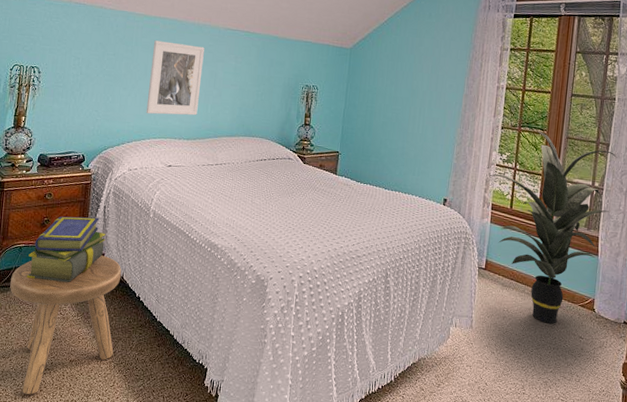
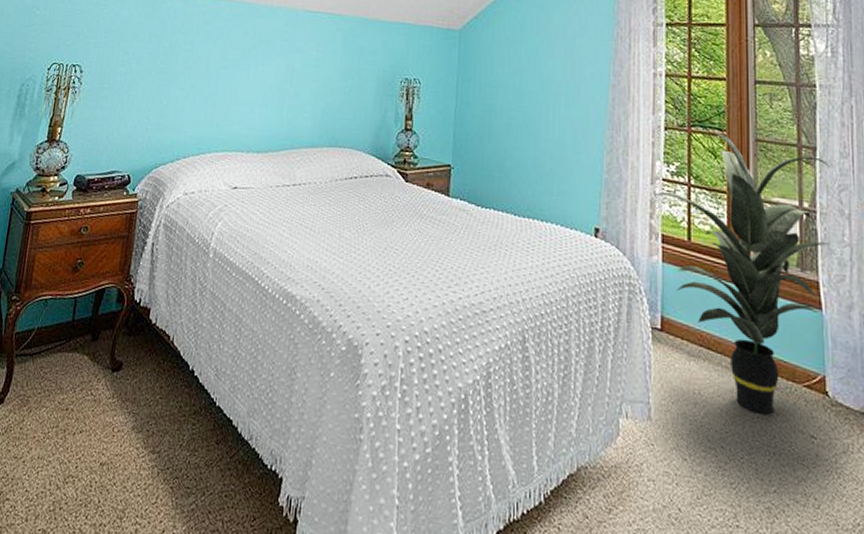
stool: present [10,255,122,395] -> none [29,310,172,514]
stack of books: present [26,216,106,283] -> none [51,257,154,350]
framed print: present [146,40,205,116] -> none [207,28,279,121]

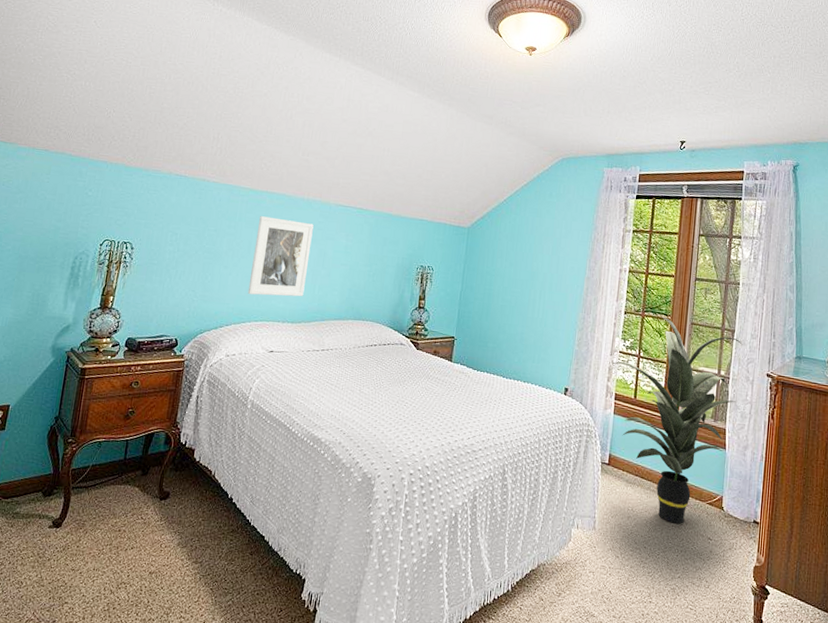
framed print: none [207,28,279,121] -> present [247,216,314,297]

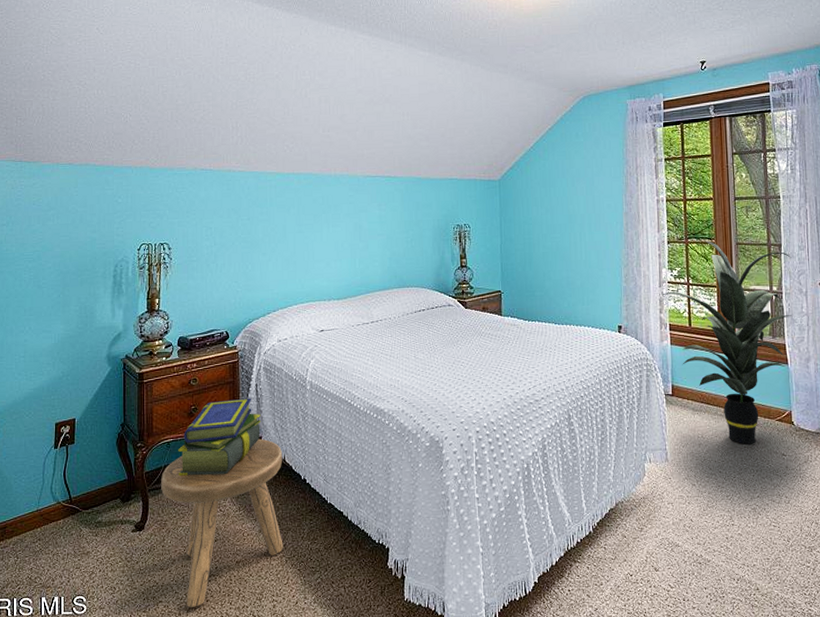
stool: none [85,451,214,613] -> present [161,438,284,607]
stack of books: none [105,407,198,483] -> present [178,398,262,476]
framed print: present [247,216,314,297] -> none [289,198,346,277]

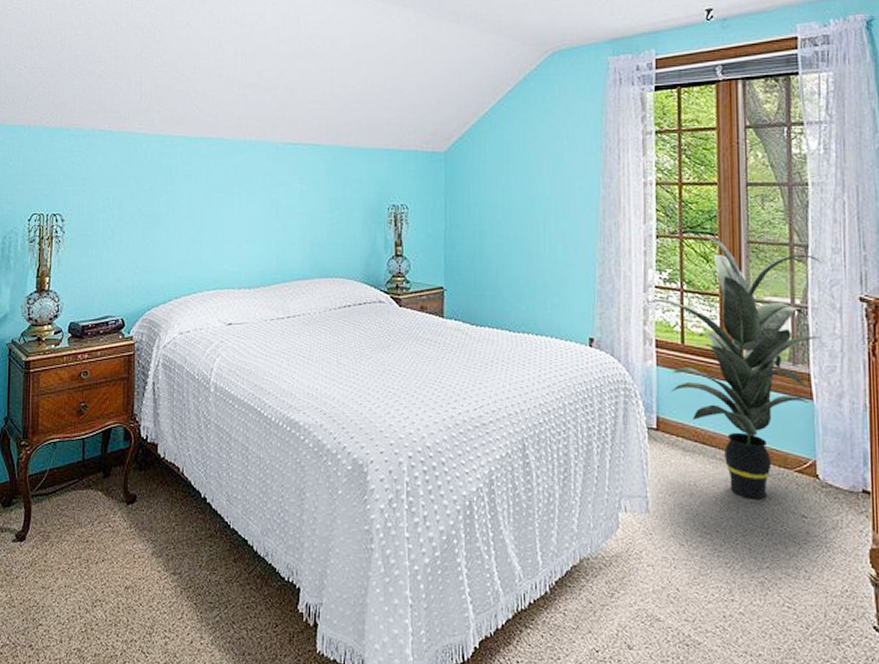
stool: present [161,438,284,607] -> none [45,446,181,635]
stack of books: present [178,398,262,476] -> none [64,397,158,485]

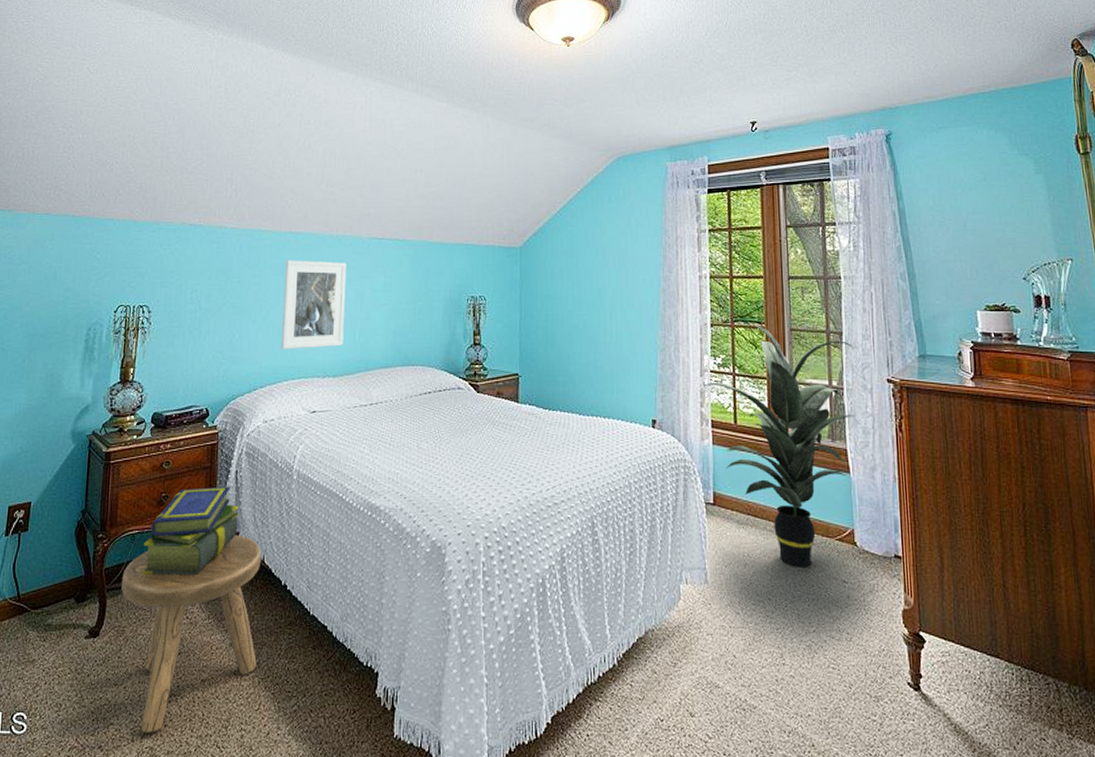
stool: none [45,446,181,635] -> present [121,534,262,733]
stack of books: none [64,397,158,485] -> present [142,486,240,576]
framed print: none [195,167,260,259] -> present [281,260,346,349]

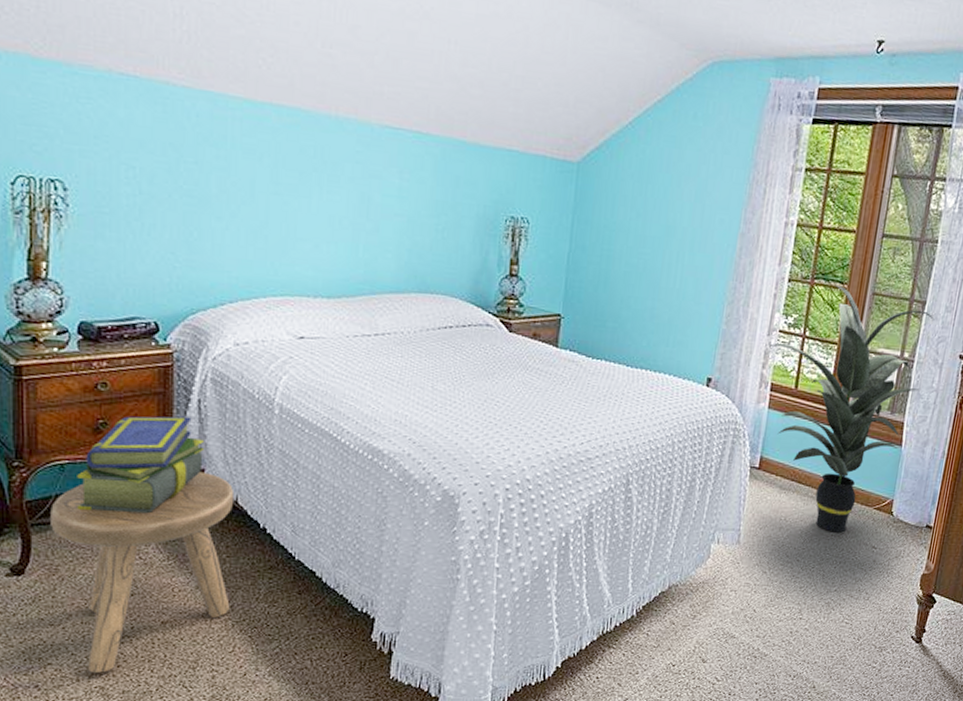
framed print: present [281,260,346,349] -> none [257,141,349,261]

